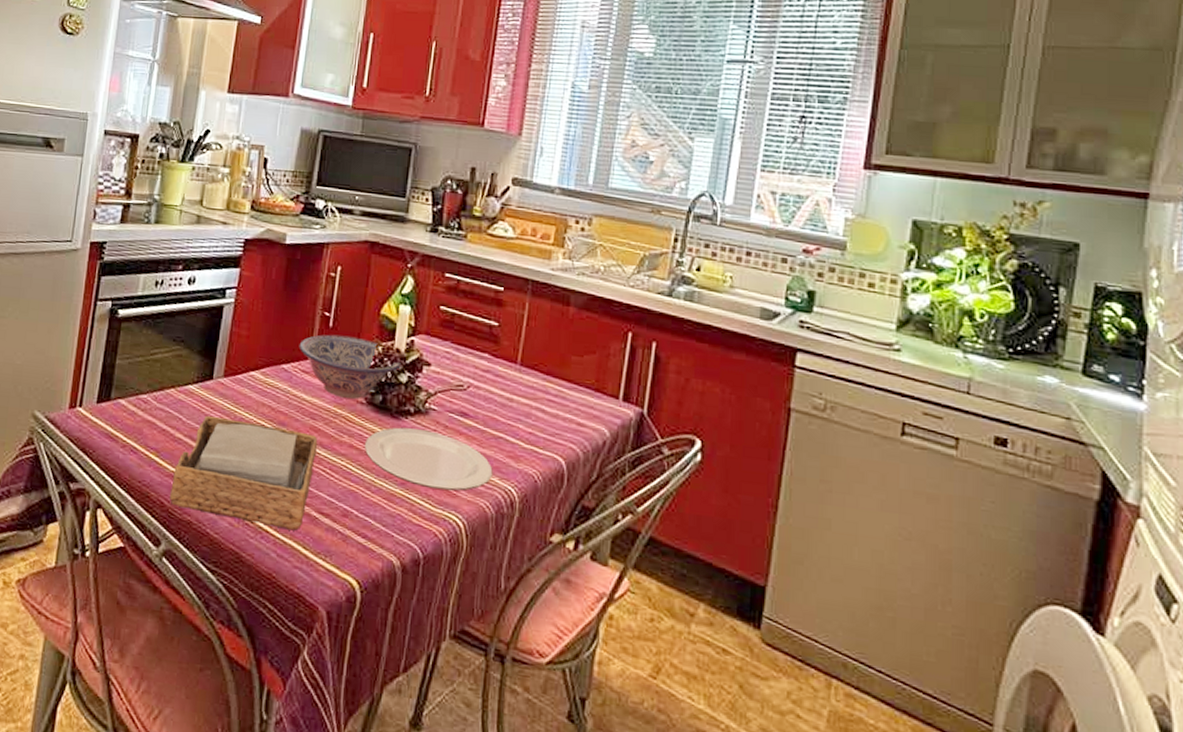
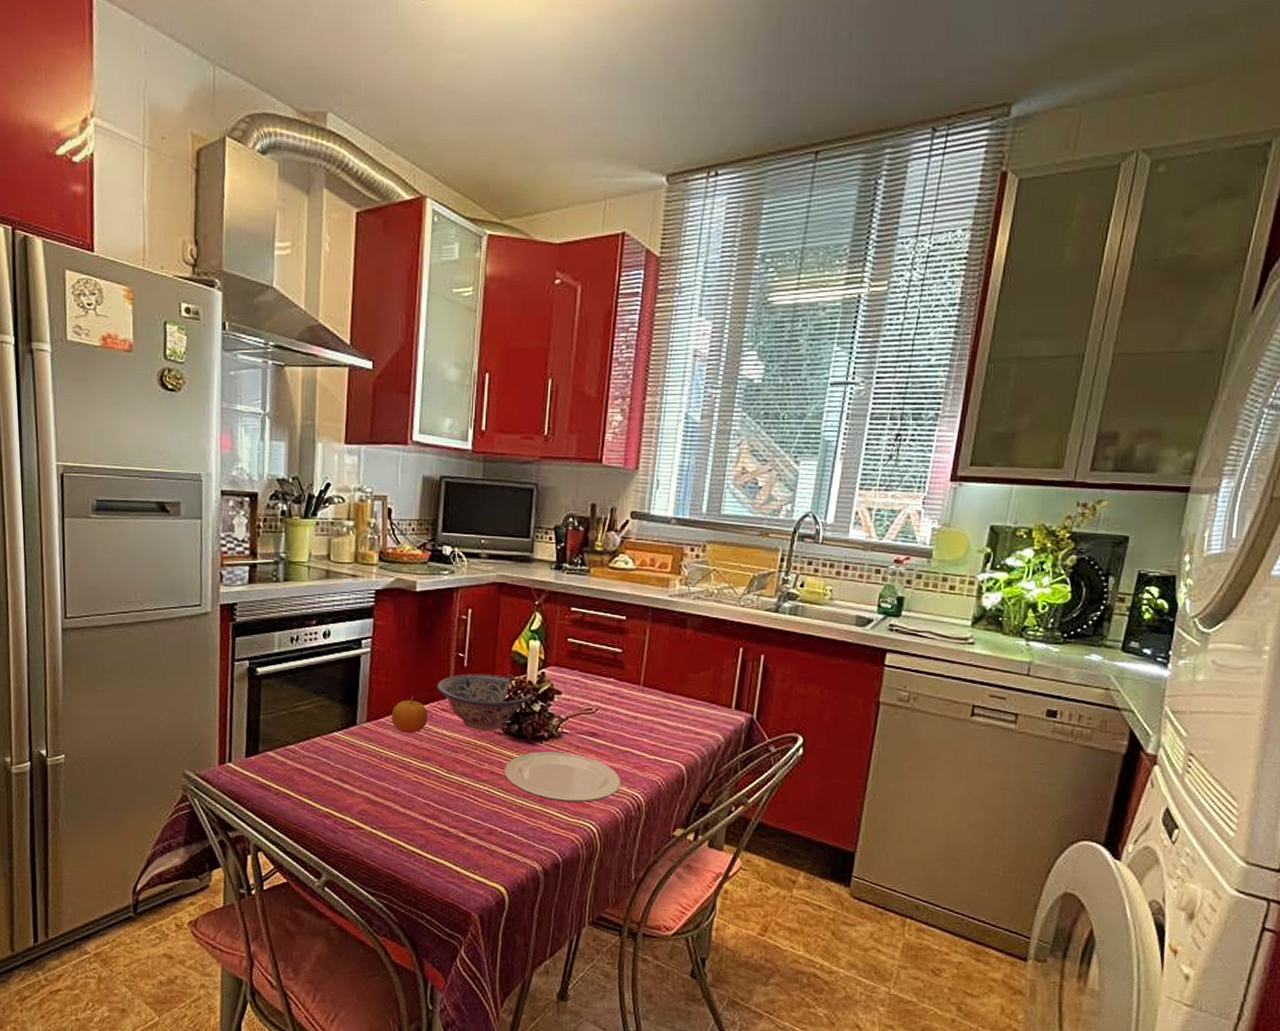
napkin holder: present [170,415,318,531] -> none [326,758,461,851]
fruit: none [249,352,288,394] -> present [391,695,428,733]

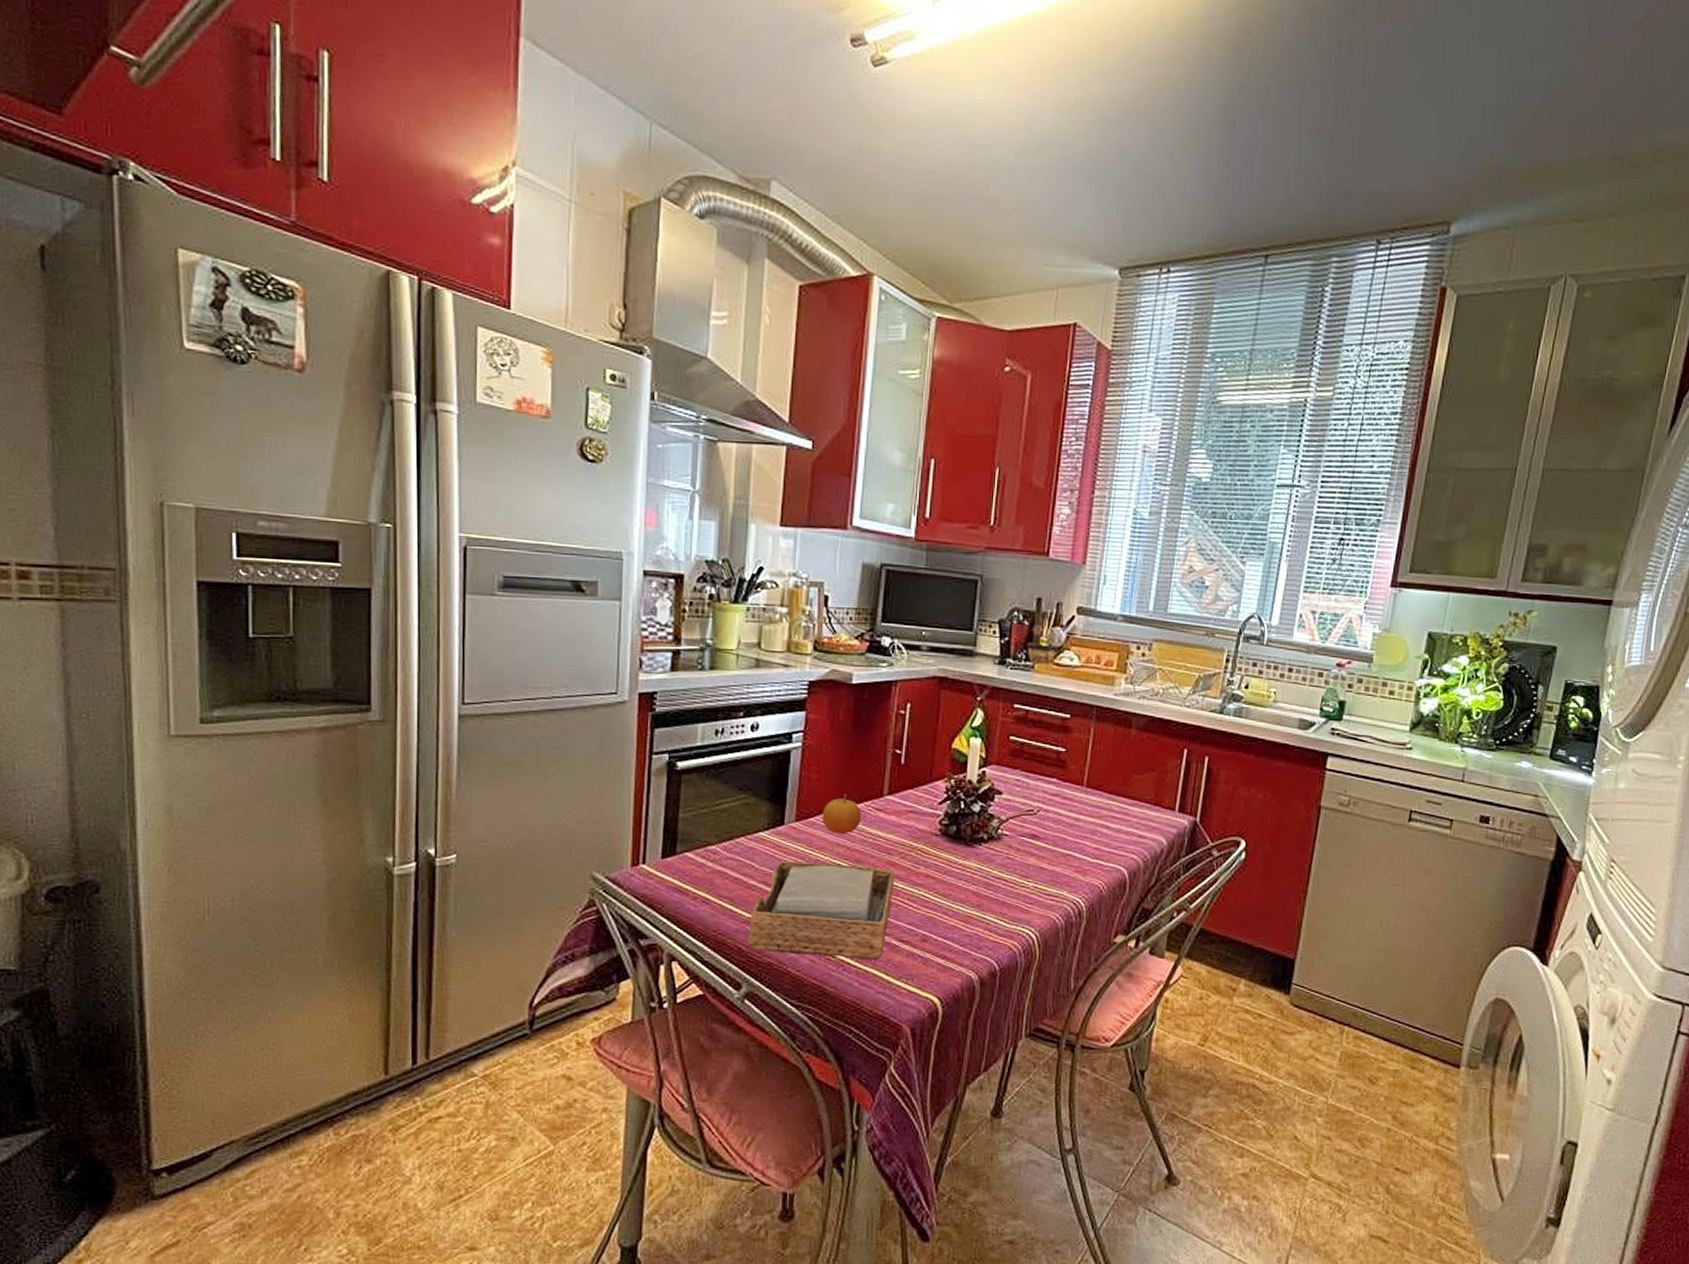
napkin holder: none [326,758,461,851] -> present [748,860,895,960]
bowl: present [436,673,535,731] -> none [871,771,975,833]
plate: present [503,751,621,803] -> none [940,854,1062,908]

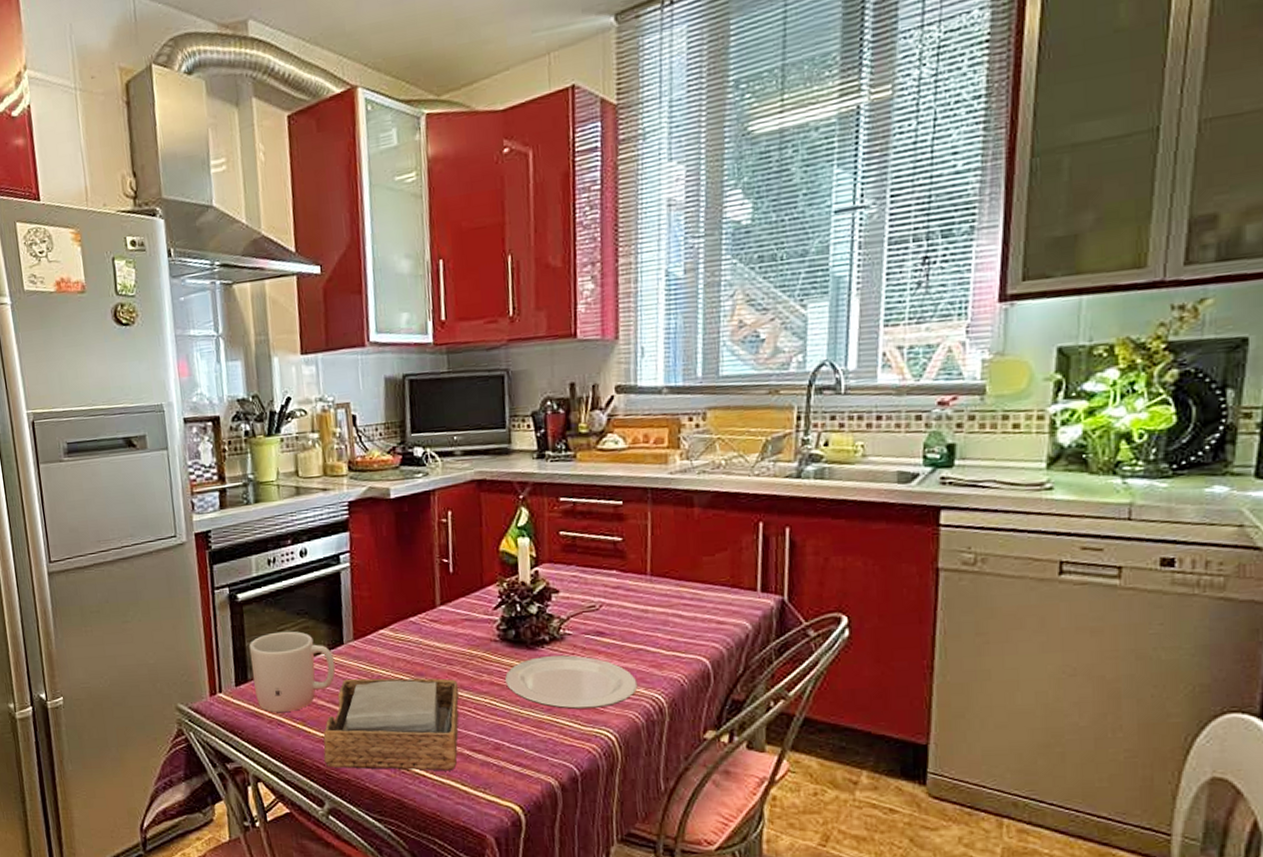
mug: none [682,805,773,889] -> present [249,631,336,712]
fruit: present [822,793,862,834] -> none [378,608,418,648]
plate: none [940,854,1062,908] -> present [504,655,638,710]

